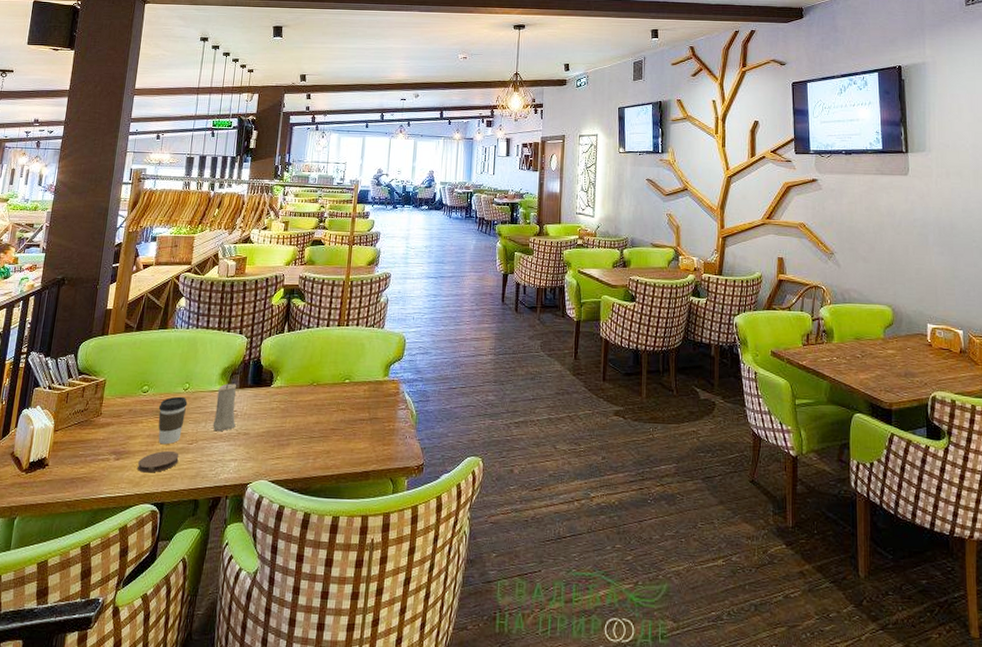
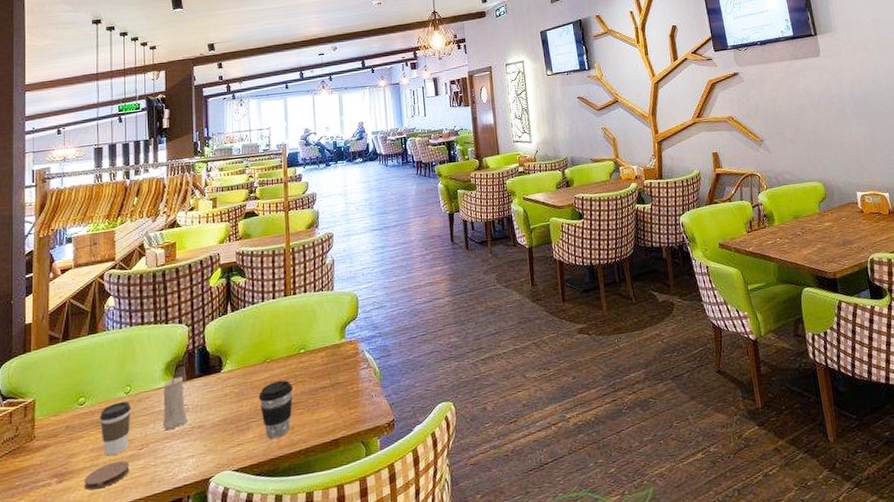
coffee cup: none [301,405,335,459] -> present [259,380,294,439]

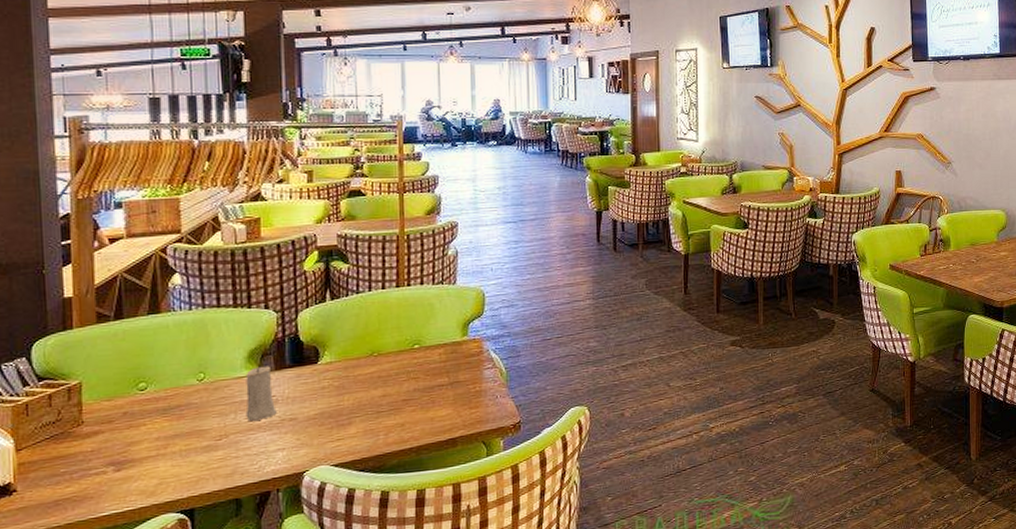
coaster: present [85,461,130,491] -> none [149,451,206,480]
coffee cup: present [99,401,131,456] -> none [165,388,206,446]
coffee cup: present [259,380,294,439] -> none [363,375,405,435]

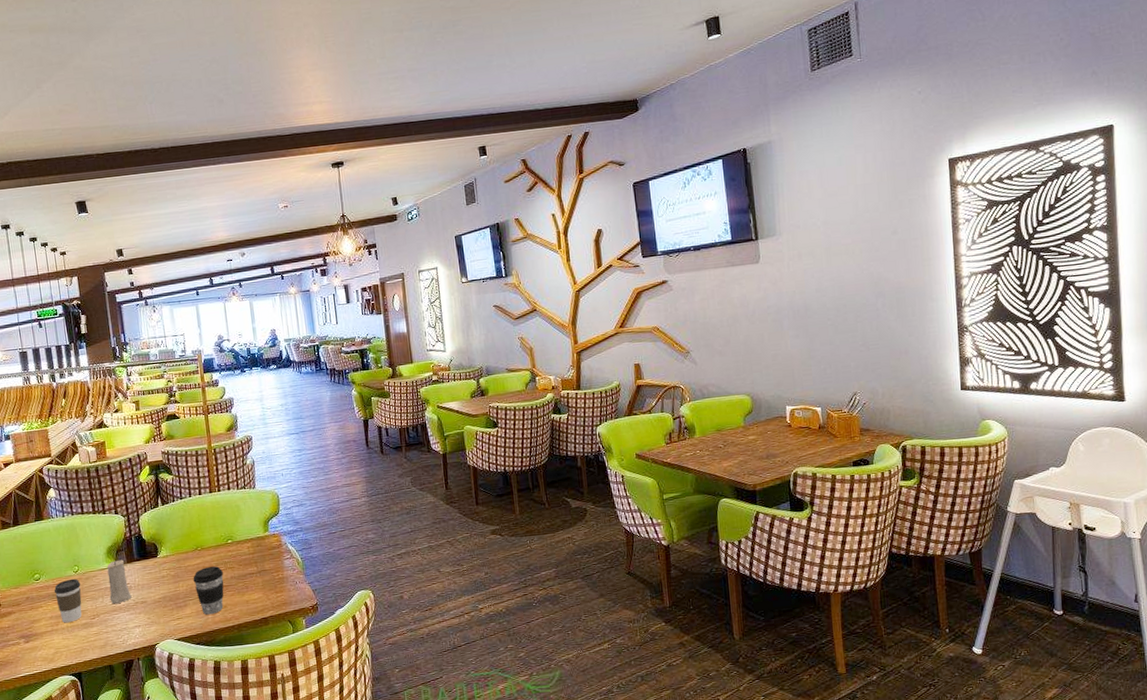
coffee cup: none [165,388,206,446] -> present [53,578,82,623]
coffee cup: none [363,375,405,435] -> present [193,566,224,615]

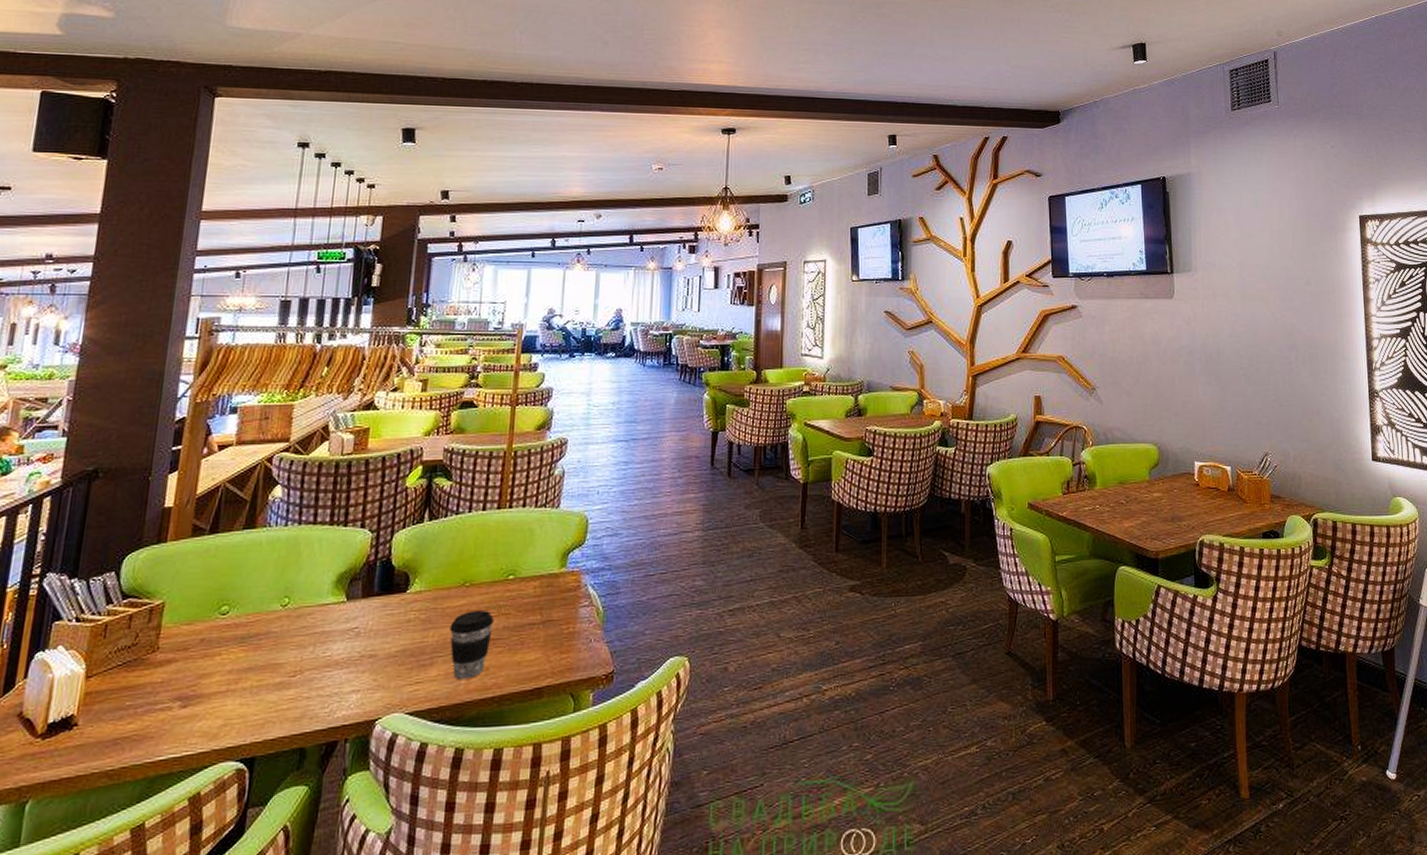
coffee cup: present [53,578,82,623] -> none [244,615,288,681]
candle: present [107,558,132,604] -> none [324,589,359,657]

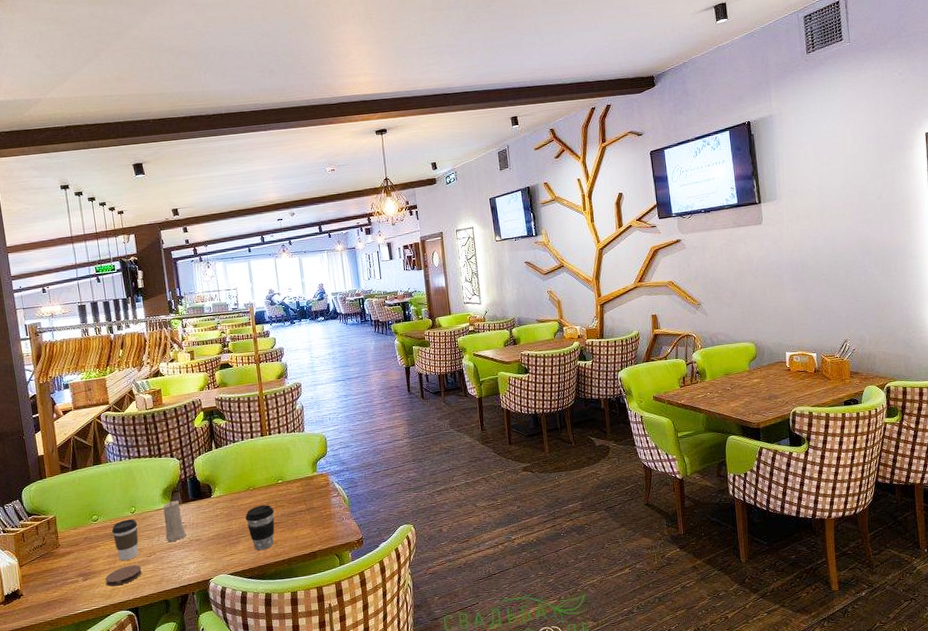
coaster: none [215,689,276,721] -> present [105,565,142,587]
coffee cup: none [244,615,288,681] -> present [111,519,139,561]
candle: none [324,589,359,657] -> present [163,498,187,542]

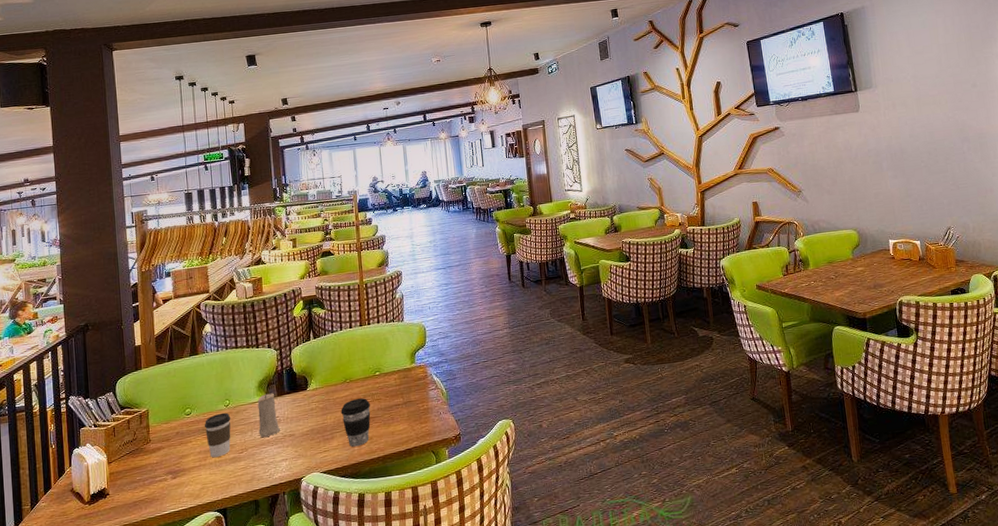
coaster: present [105,565,142,587] -> none [195,462,233,486]

